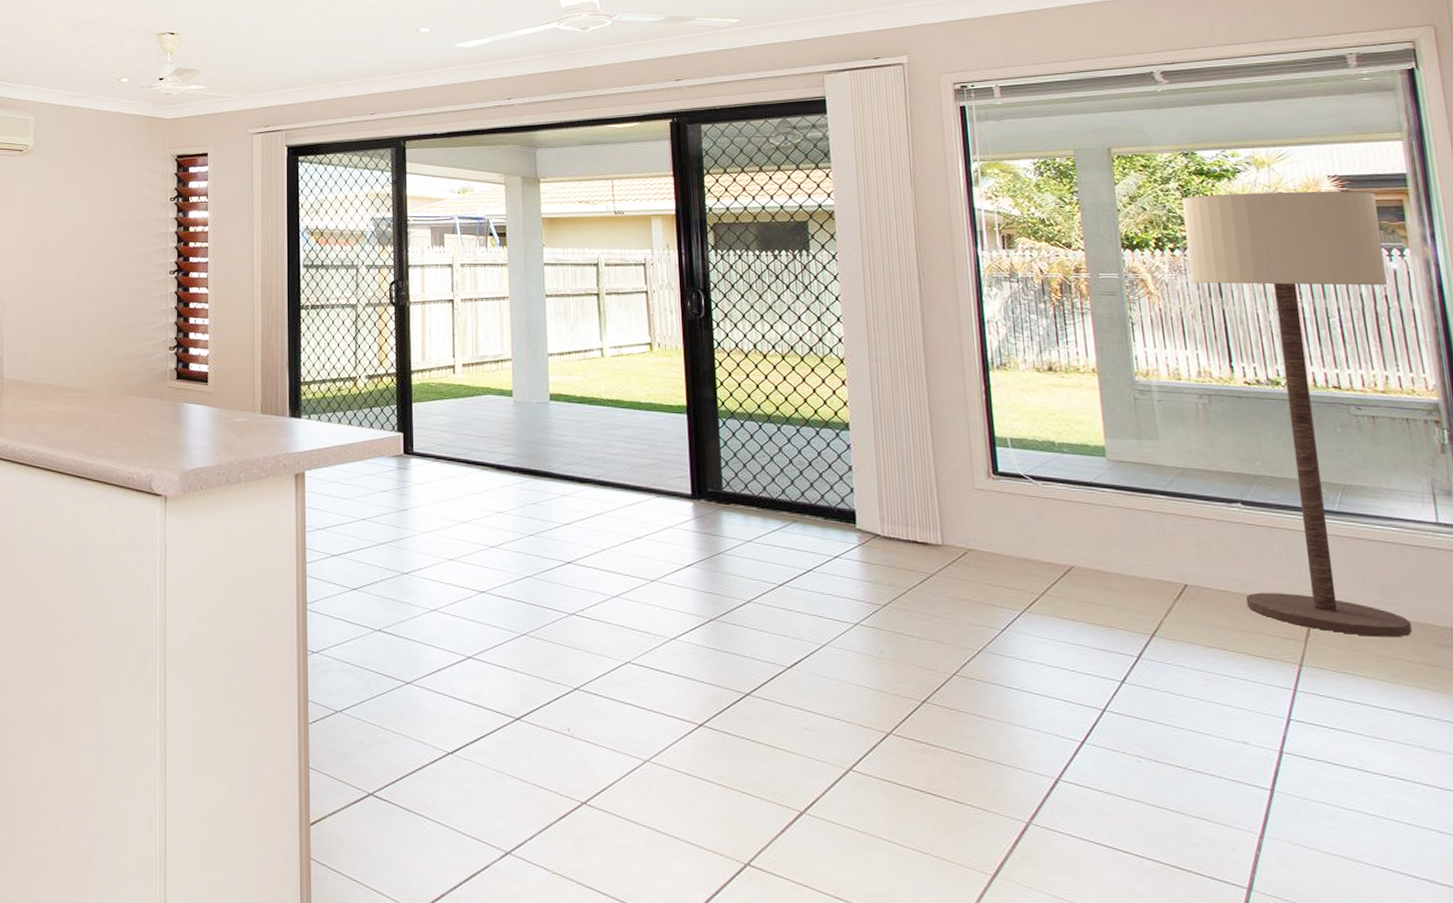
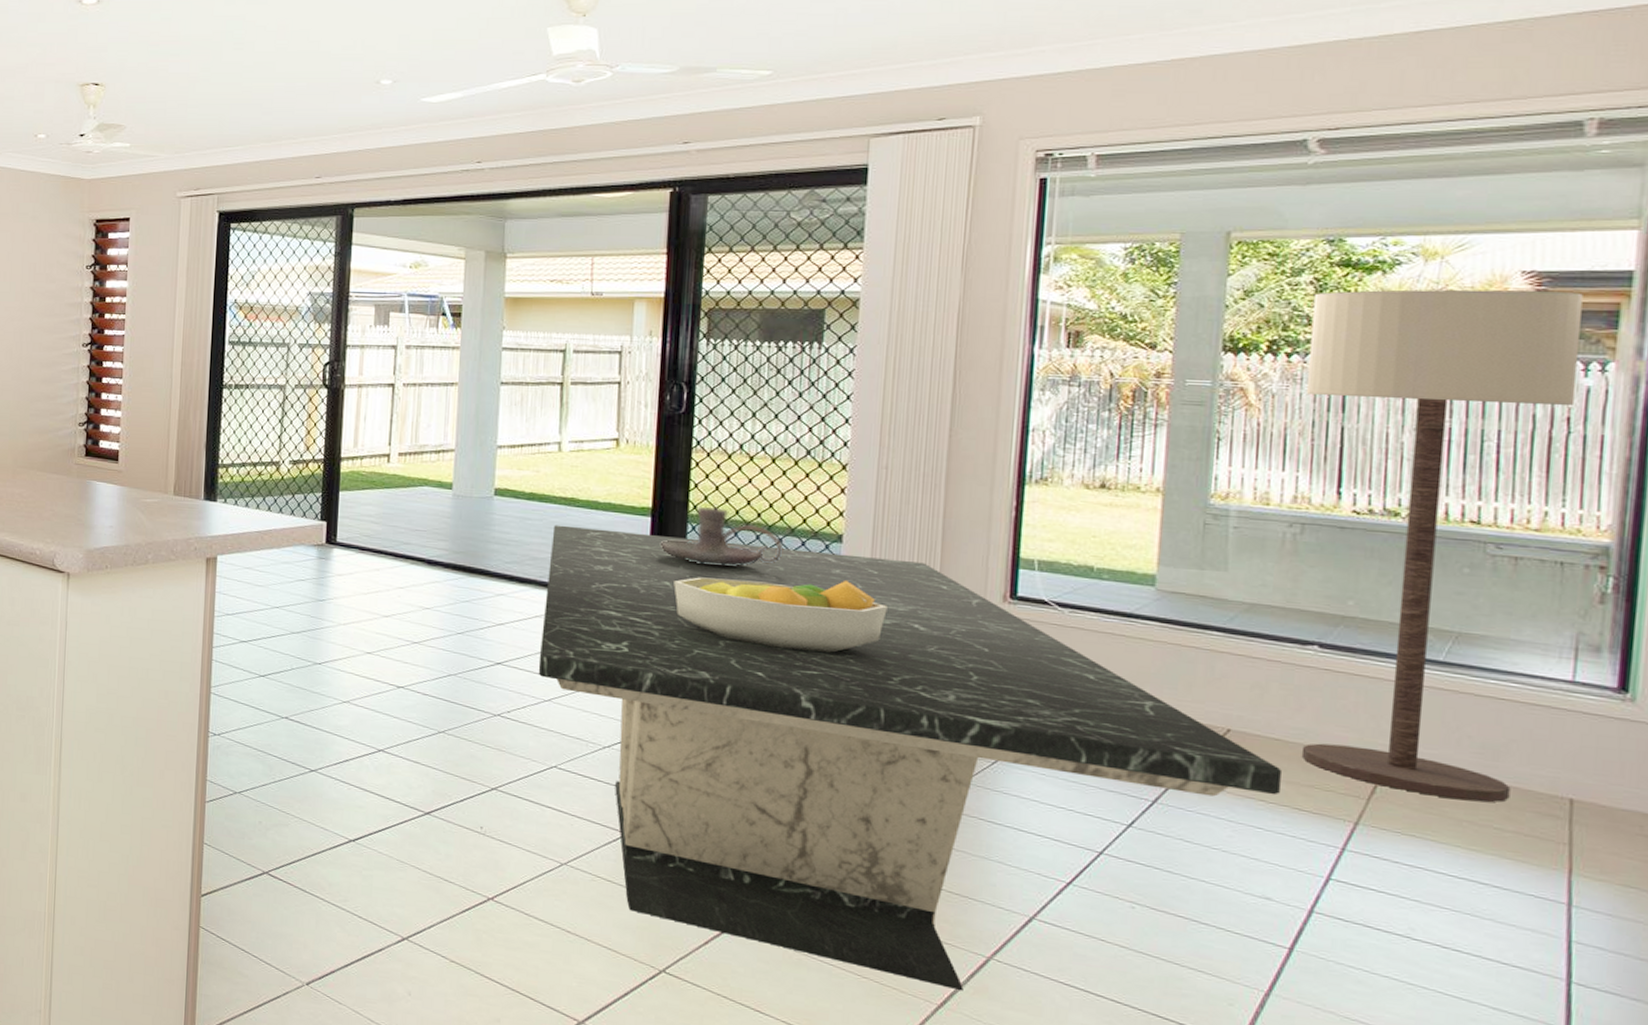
dining table: none [604,426,1236,858] -> present [538,525,1281,990]
candle holder: none [698,402,802,458] -> present [661,506,784,567]
fruit bowl: none [713,466,895,534] -> present [674,577,887,653]

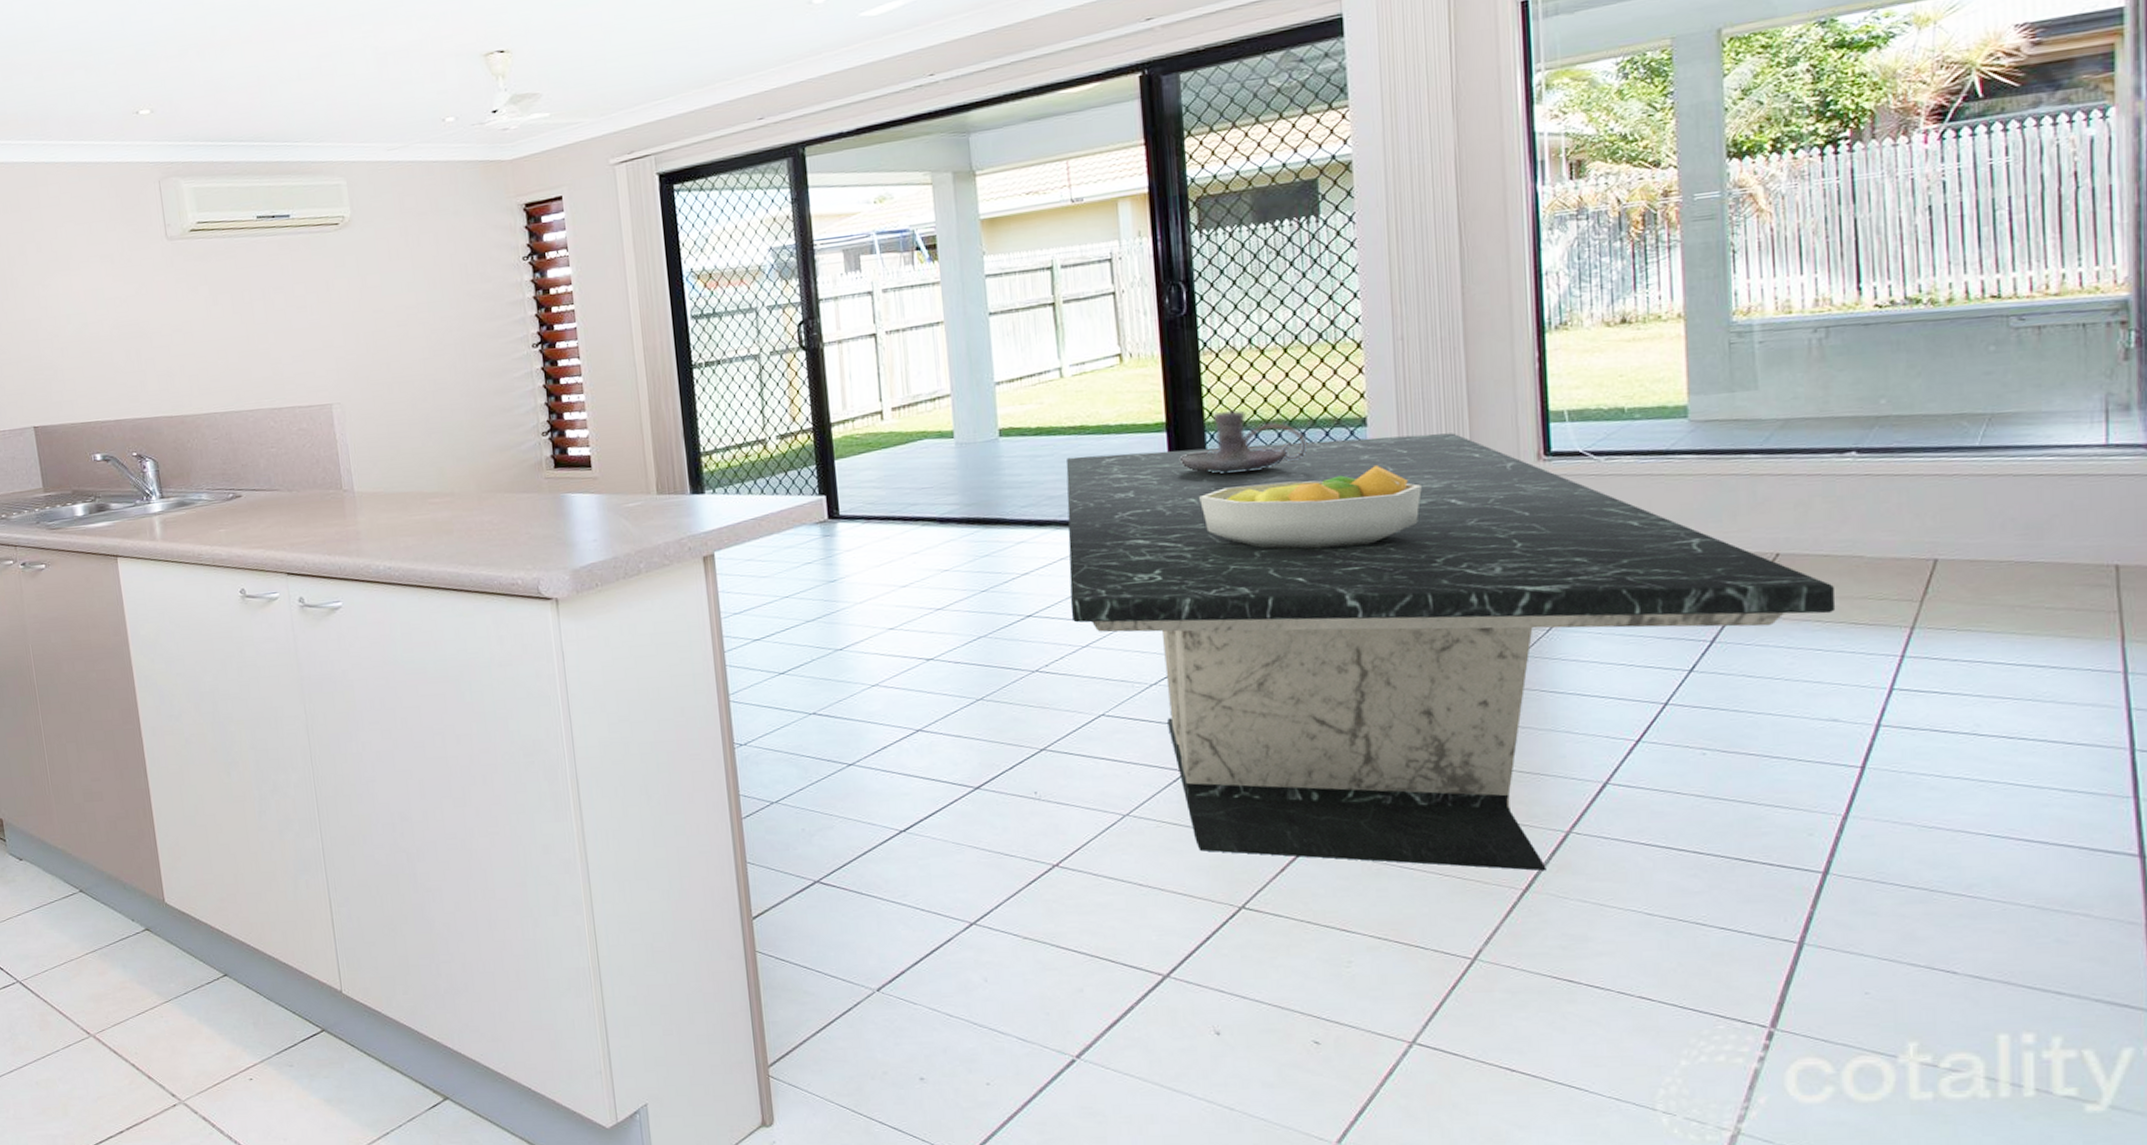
floor lamp: present [1301,289,1583,803] -> none [1811,38,2078,587]

